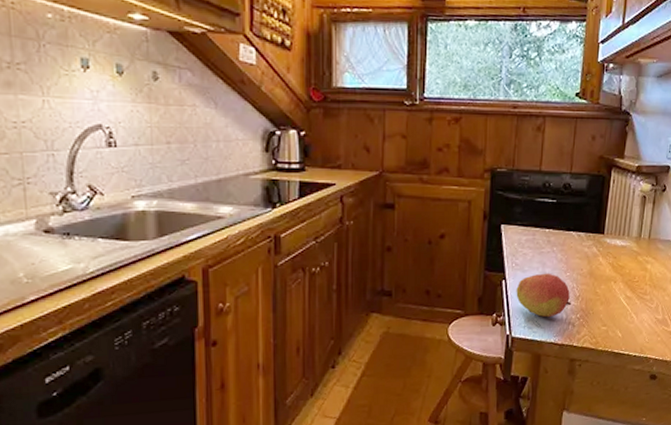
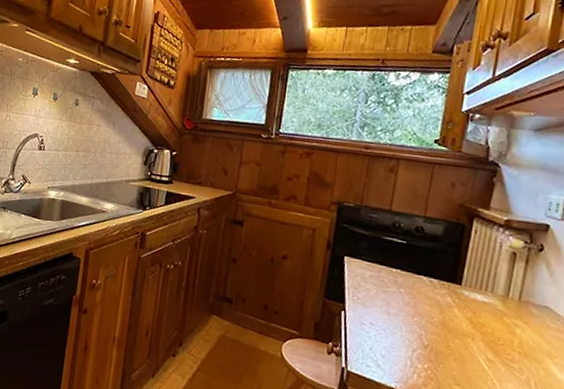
fruit: present [516,273,572,318] -> none [355,312,419,361]

